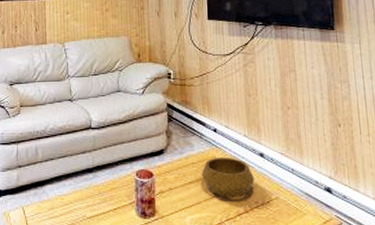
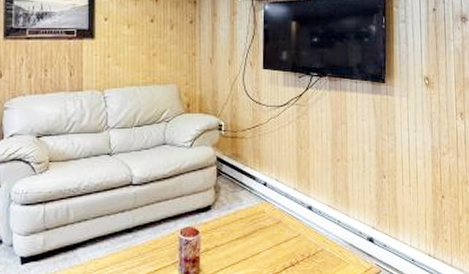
decorative bowl: present [201,157,255,198] -> none [249,211,302,252]

